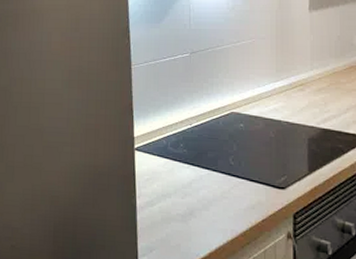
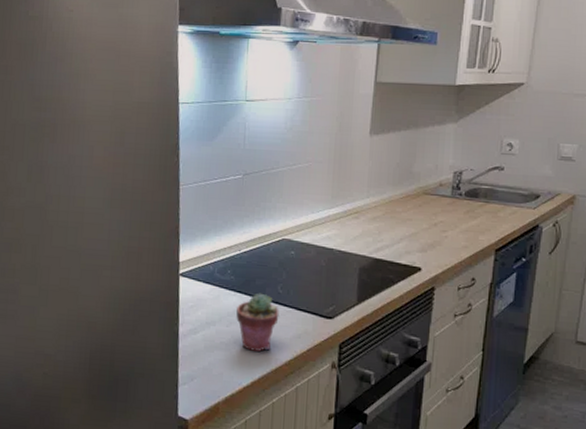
potted succulent: none [191,165,232,223] -> present [236,293,279,352]

